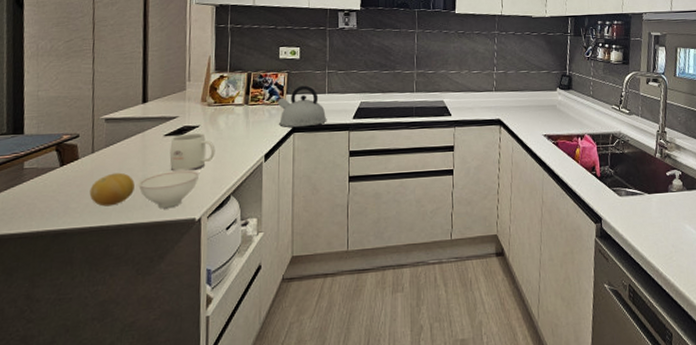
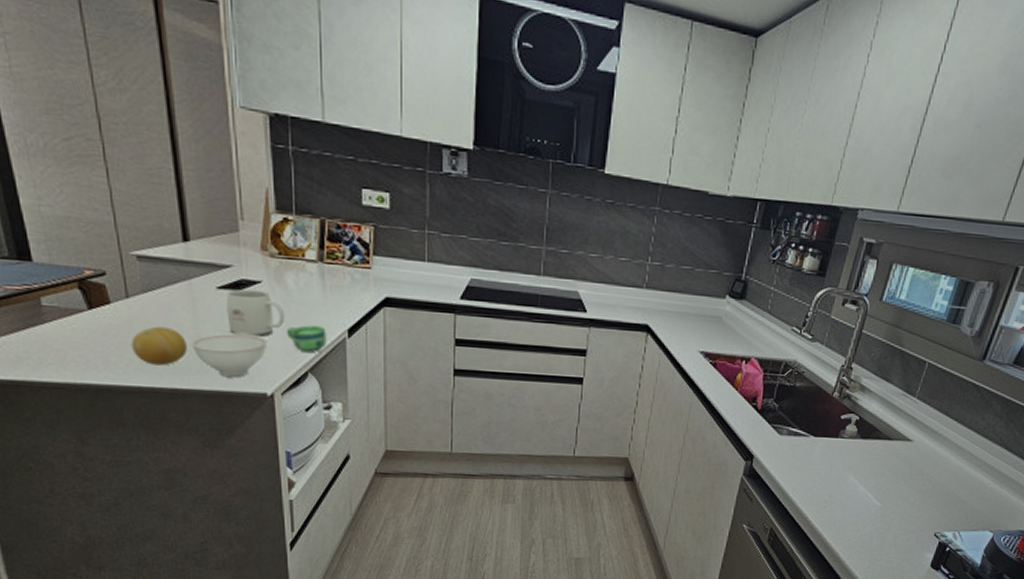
cup: none [215,155,248,178] -> present [286,325,327,352]
kettle: present [277,85,327,128] -> none [361,246,427,302]

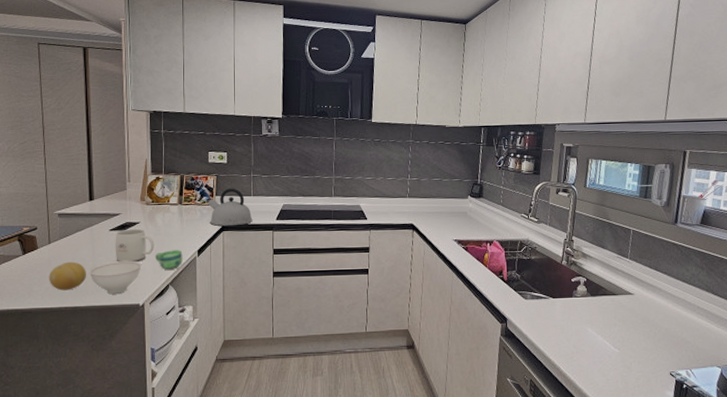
kettle: none [361,246,427,302] -> present [208,188,253,227]

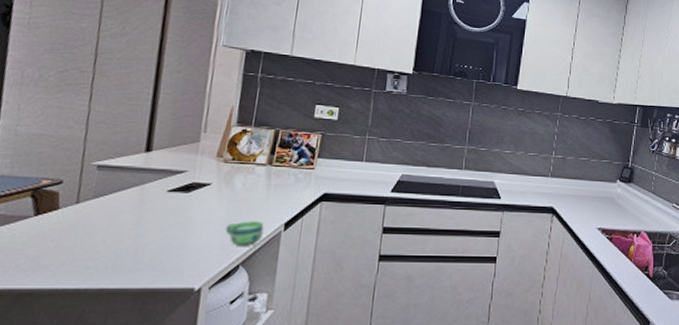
fruit: present [49,261,86,291] -> none [67,228,126,267]
bowl: present [90,260,142,295] -> none [129,231,206,275]
mug: present [115,228,155,262] -> none [170,191,228,233]
kettle: present [208,188,253,227] -> none [306,150,362,197]

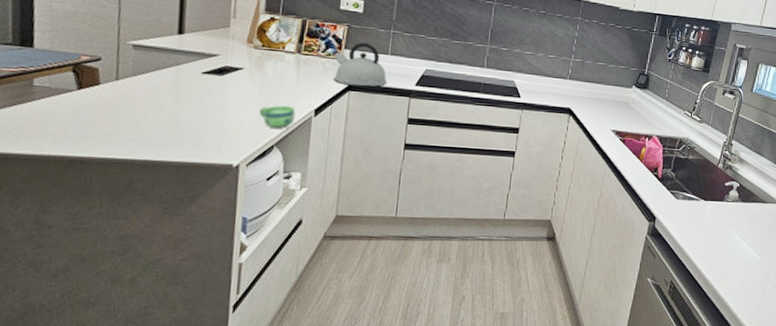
kettle: none [306,150,362,197] -> present [333,42,387,87]

